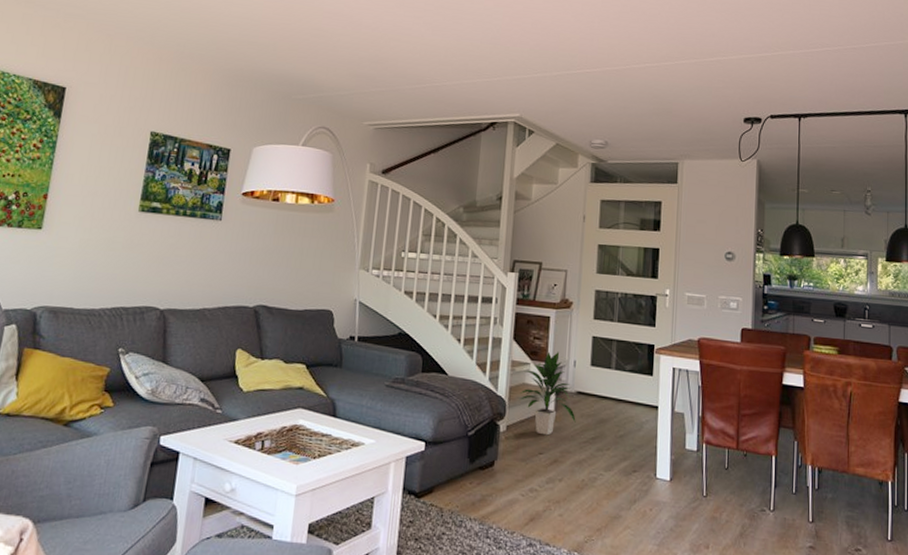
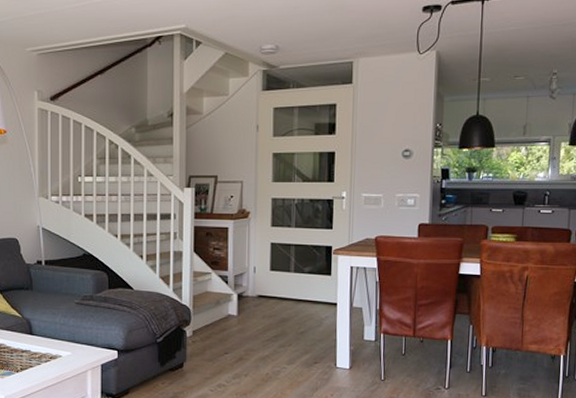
indoor plant: present [520,351,576,436] -> none [203,259,258,337]

